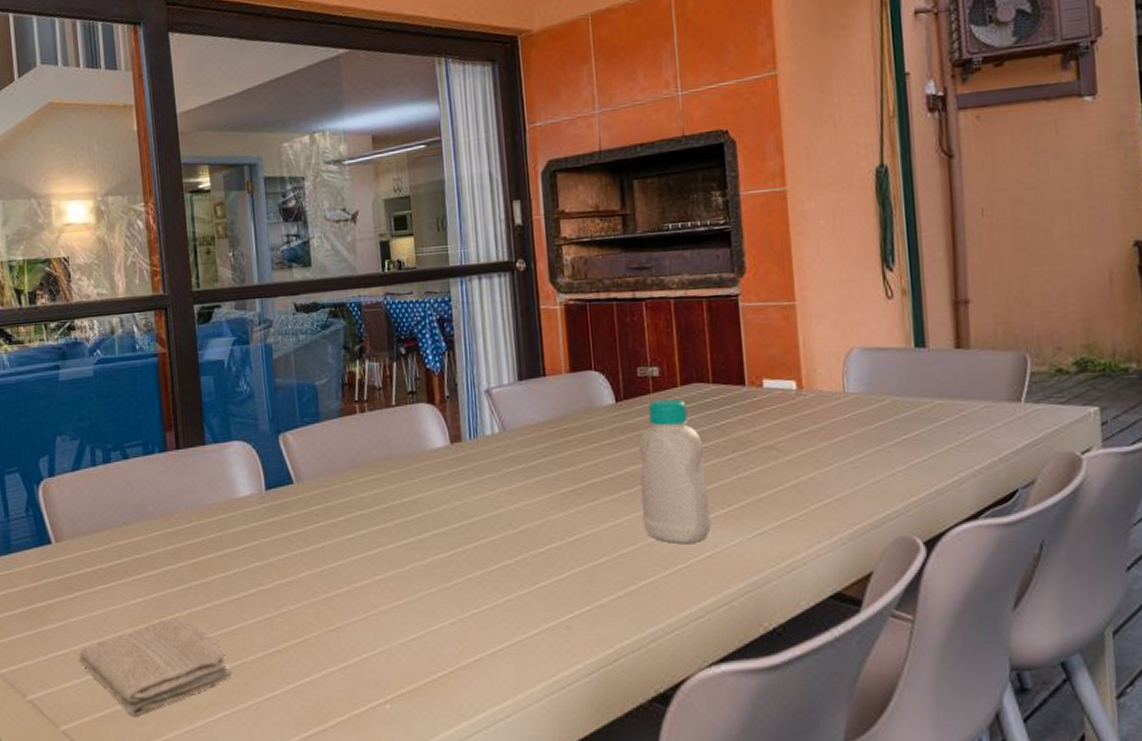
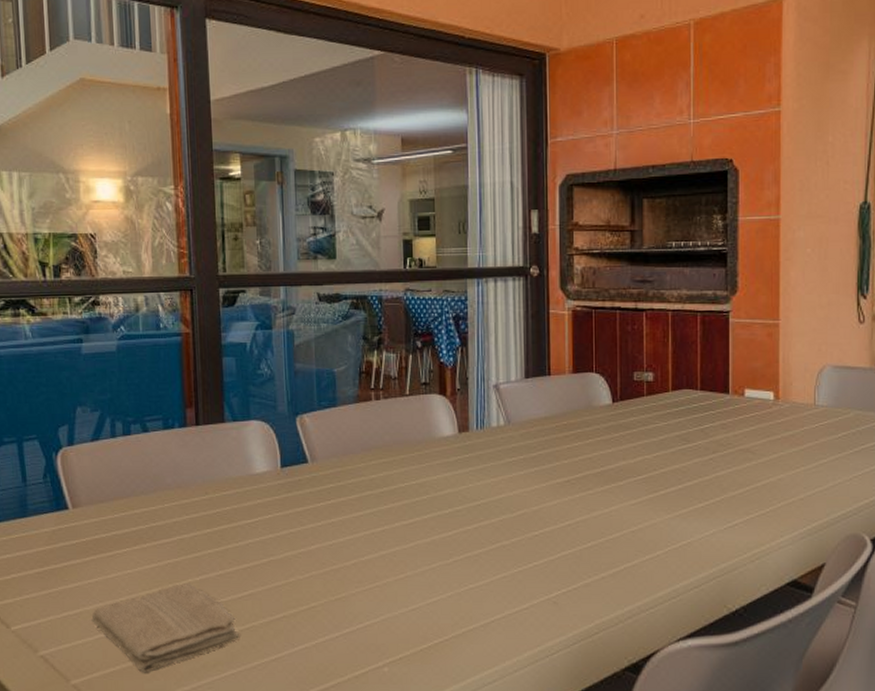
bottle: present [639,398,711,544] -> none [629,402,689,533]

